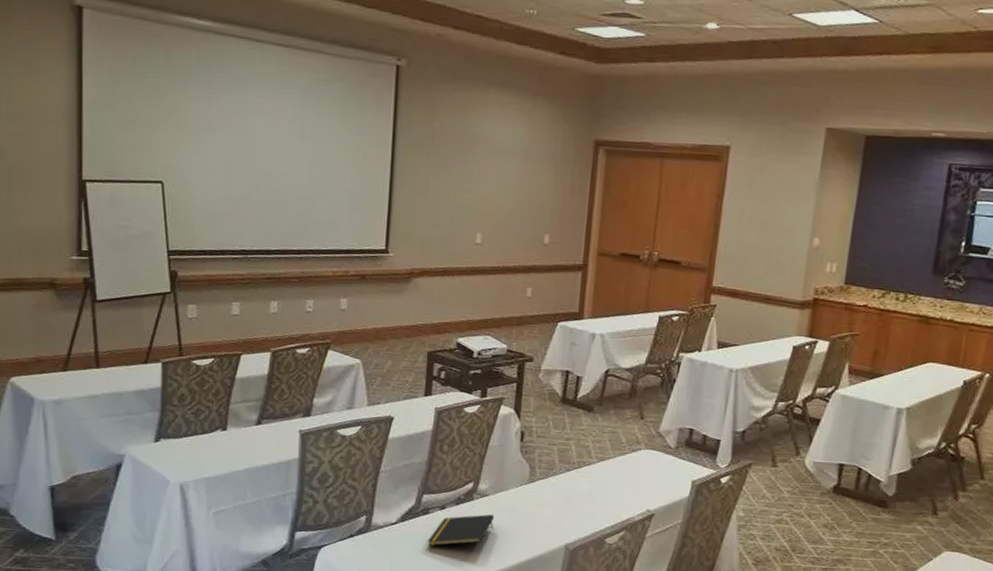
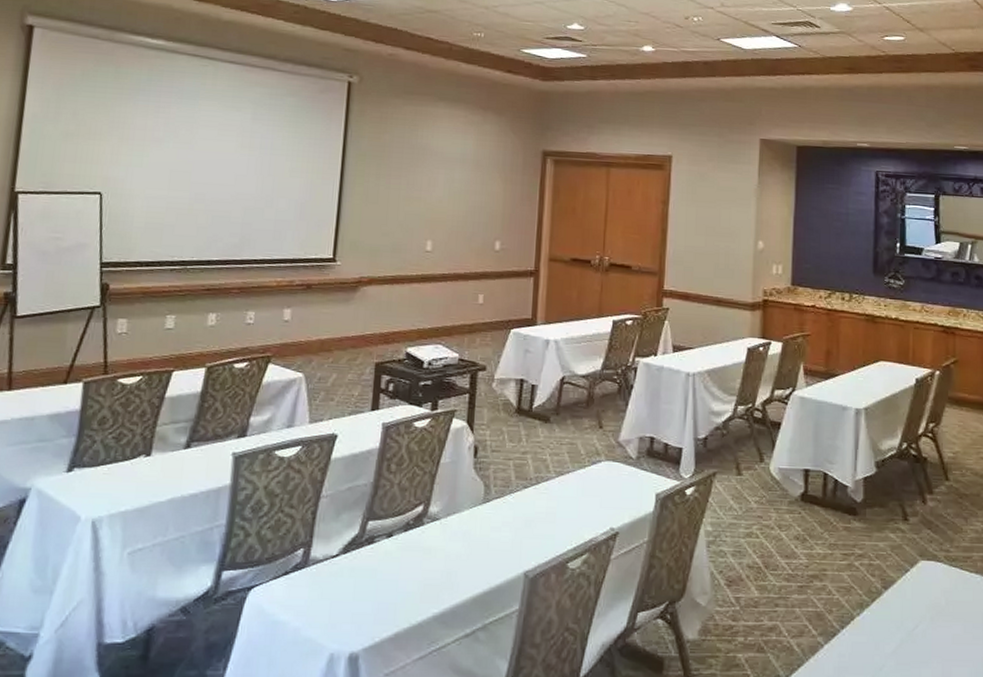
notepad: present [428,514,495,546] -> none [372,540,447,580]

